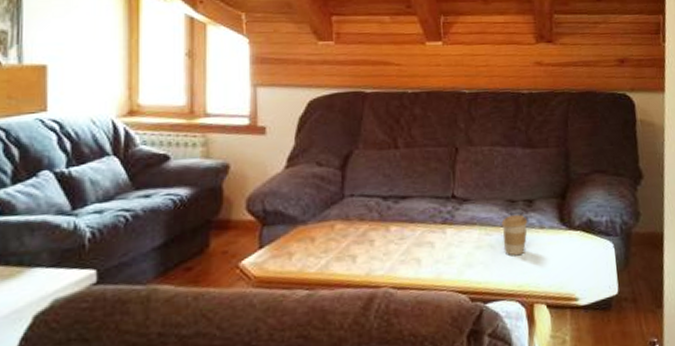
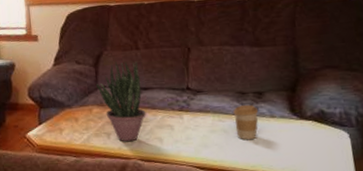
potted plant: none [342,162,403,266] -> present [96,61,146,142]

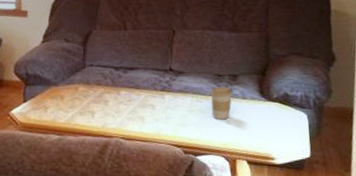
potted plant: present [96,61,146,142] -> none [84,40,130,121]

